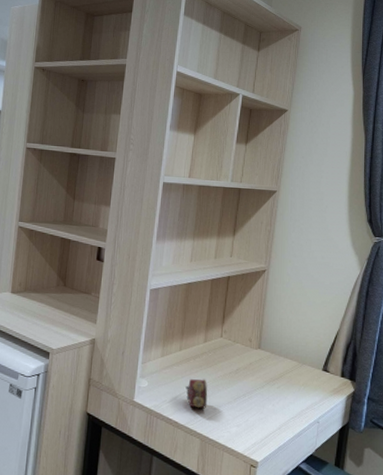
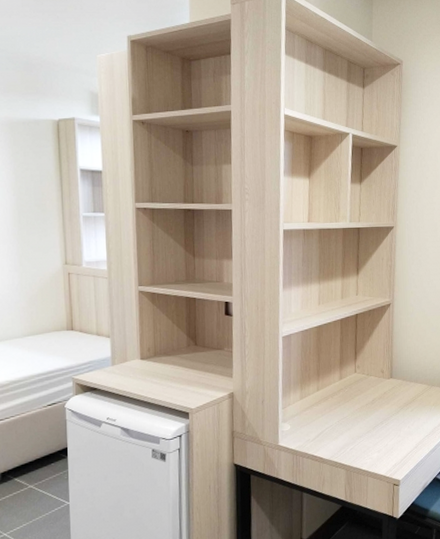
alarm clock: present [185,379,208,409] -> none [326,414,349,442]

